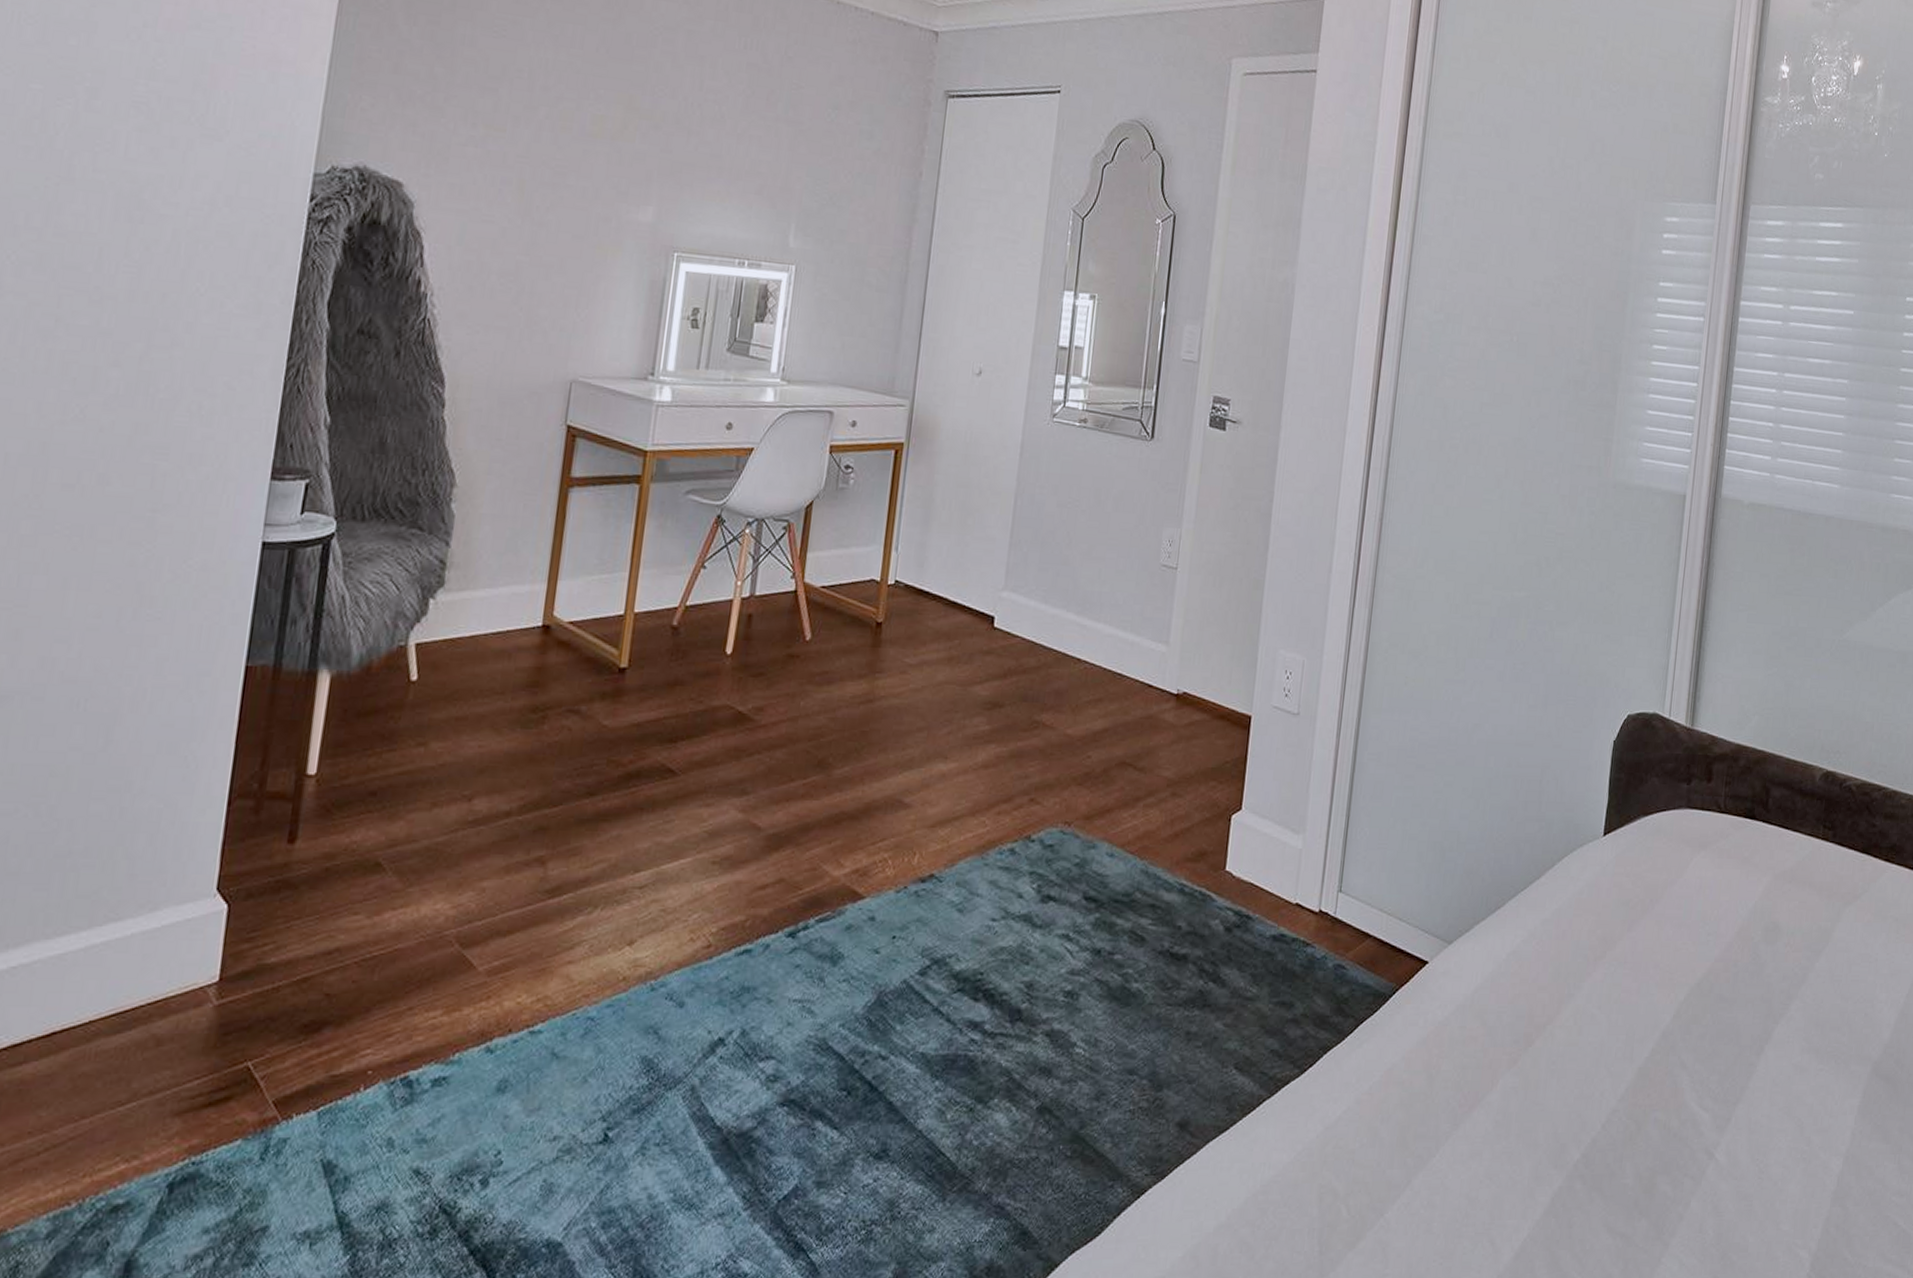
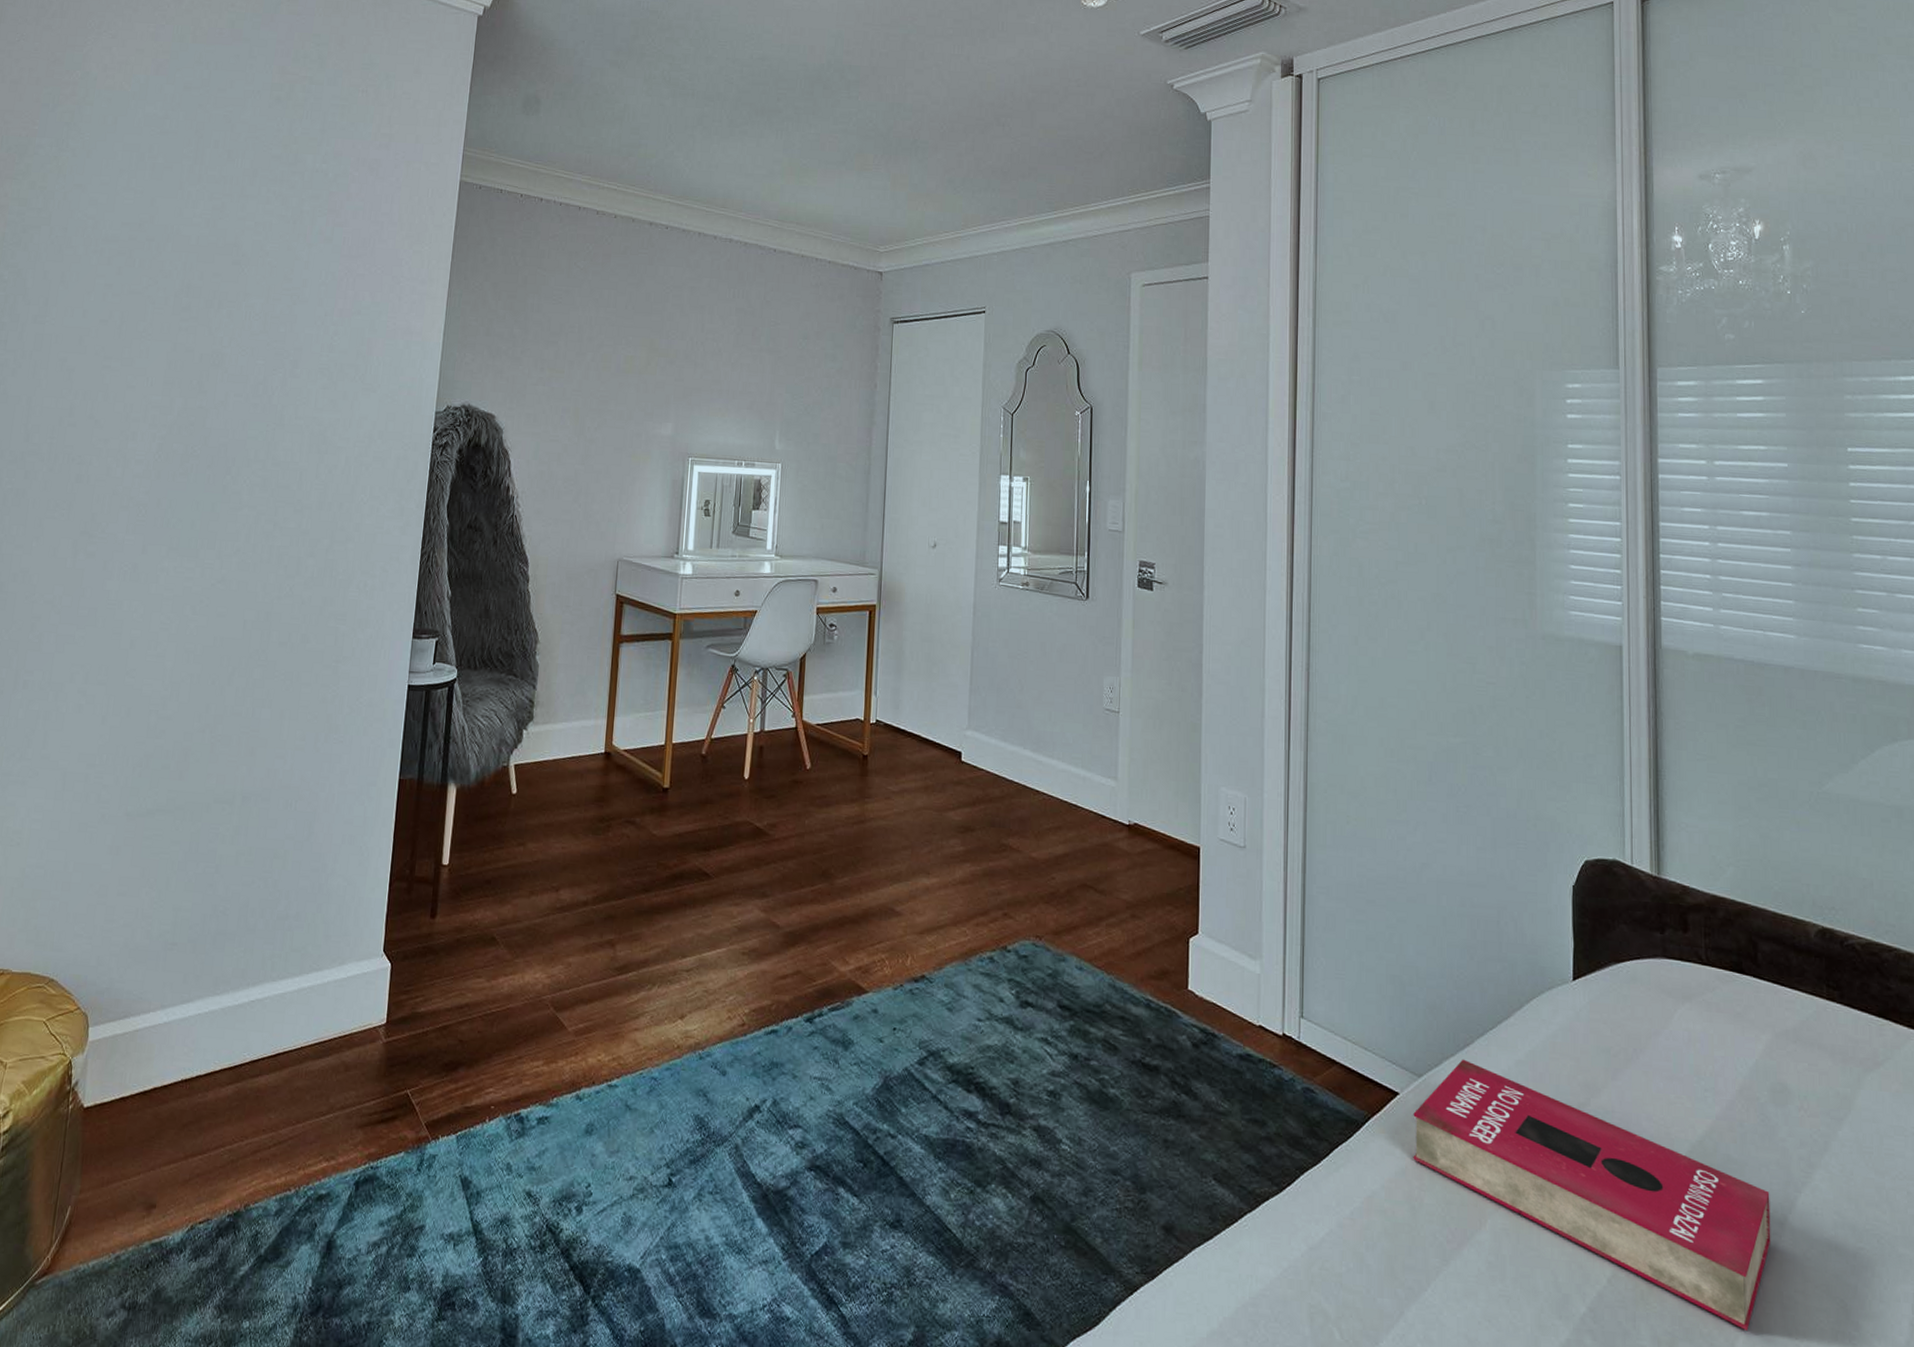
book: none [1435,922,1752,1157] -> present [1413,1059,1771,1330]

